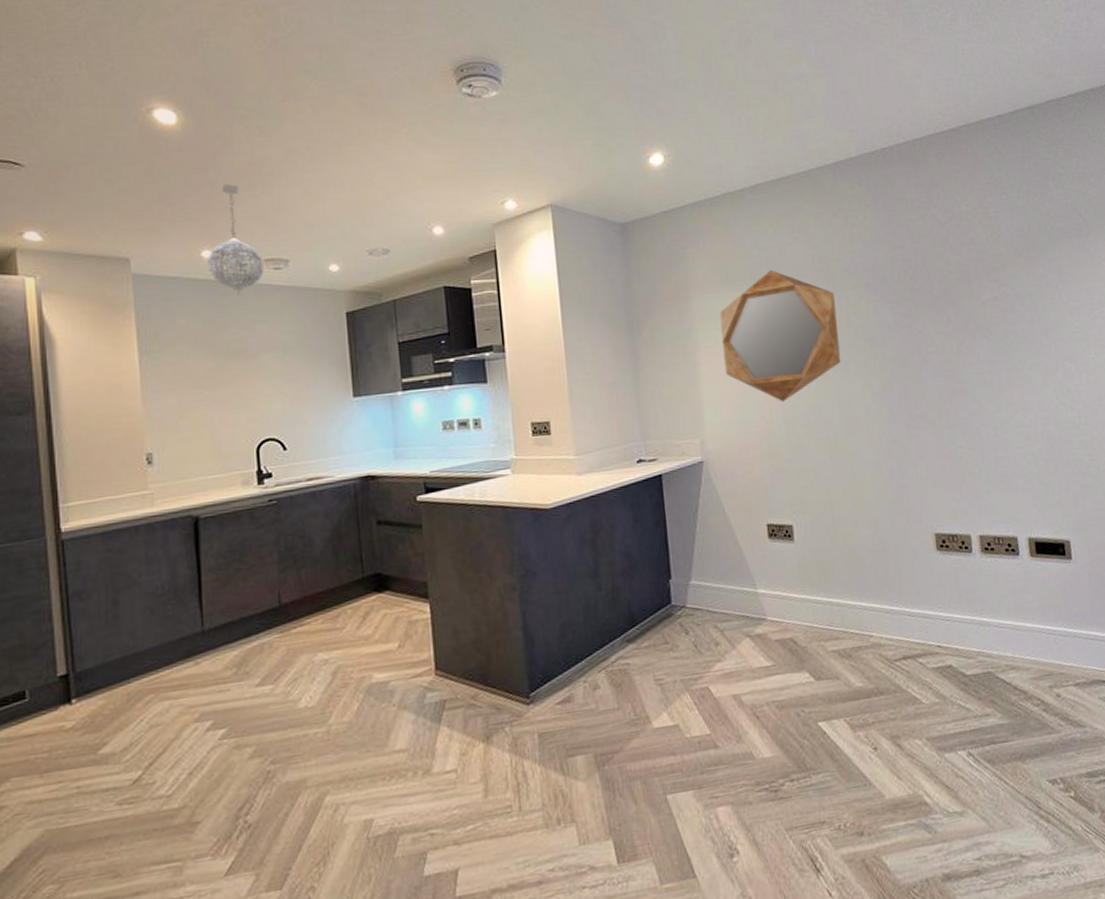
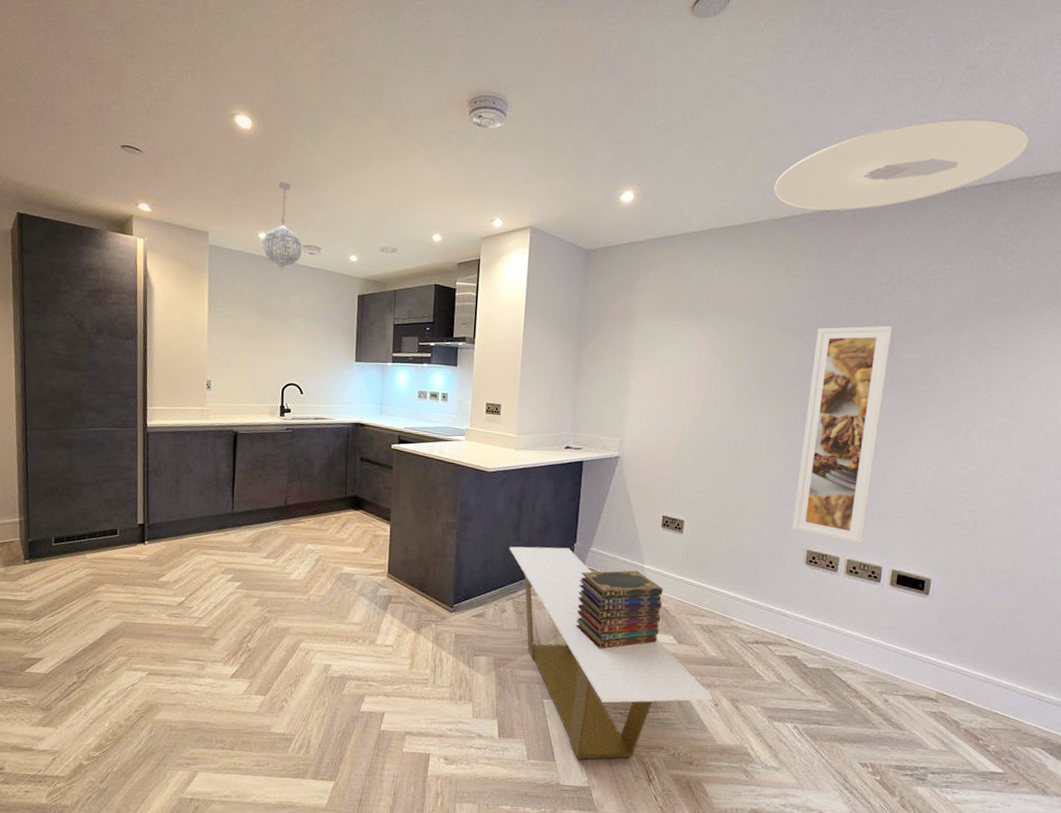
coffee table: none [589,587,870,868] -> present [509,546,713,761]
book stack: none [683,598,791,711] -> present [576,570,663,650]
home mirror: present [719,270,841,403] -> none [652,306,763,420]
ceiling light: none [812,45,1049,153] -> present [774,118,1030,211]
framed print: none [890,266,990,515] -> present [792,325,893,544]

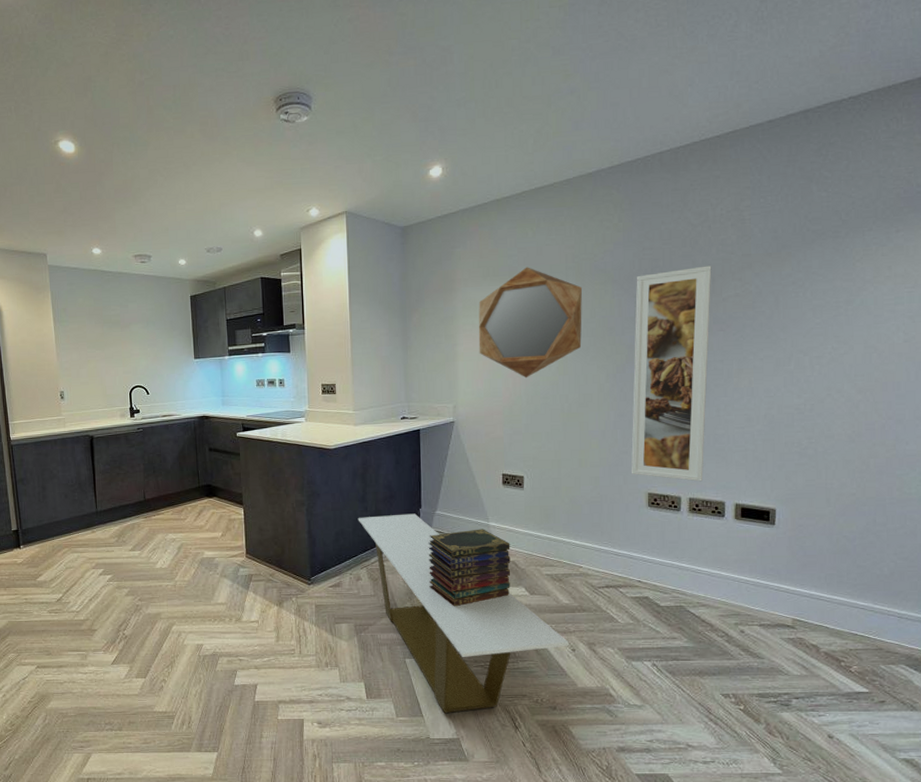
pendant light: present [261,181,302,271] -> none [96,197,134,282]
home mirror: none [652,306,763,420] -> present [478,267,583,378]
ceiling light: present [774,118,1030,211] -> none [579,48,833,162]

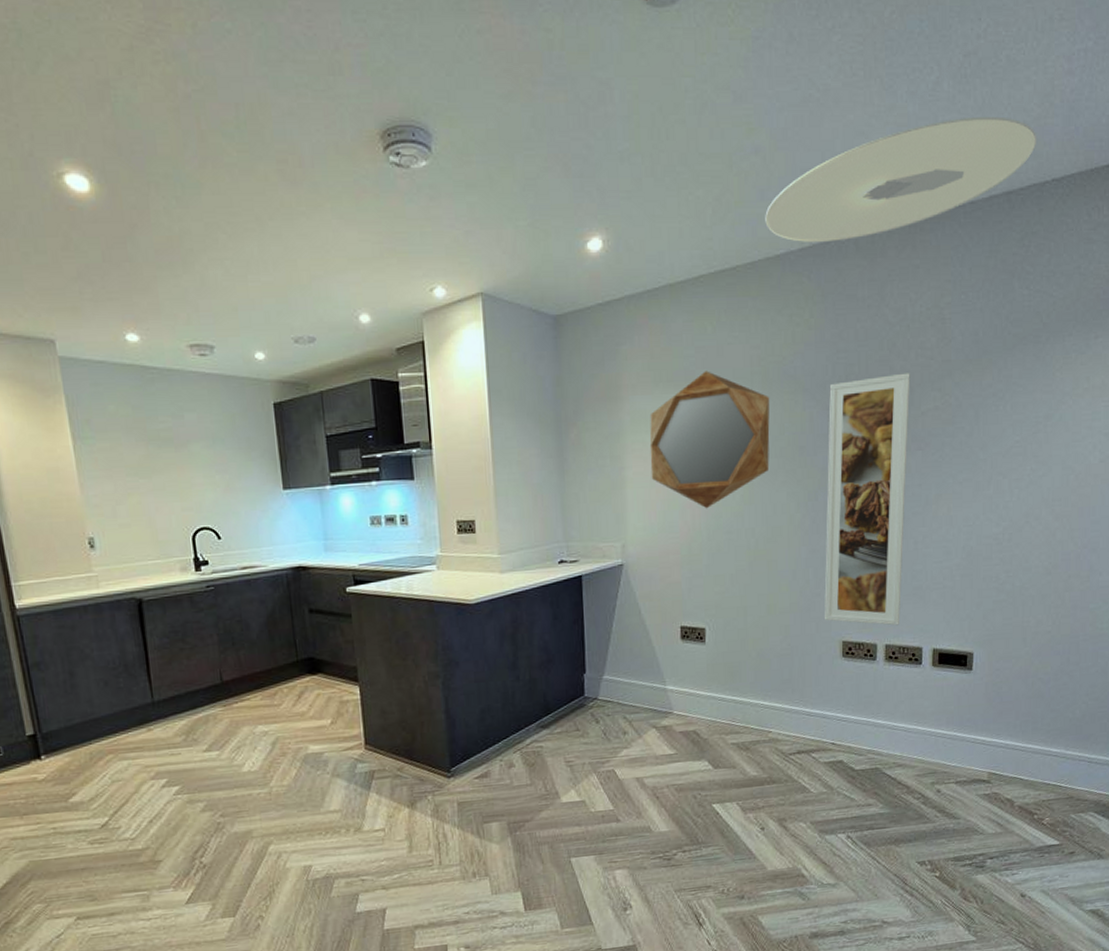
coffee table: present [358,513,569,714] -> none [508,680,758,918]
book stack: present [428,529,511,607] -> none [594,694,692,791]
ceiling light: none [579,48,833,162] -> present [765,116,1037,242]

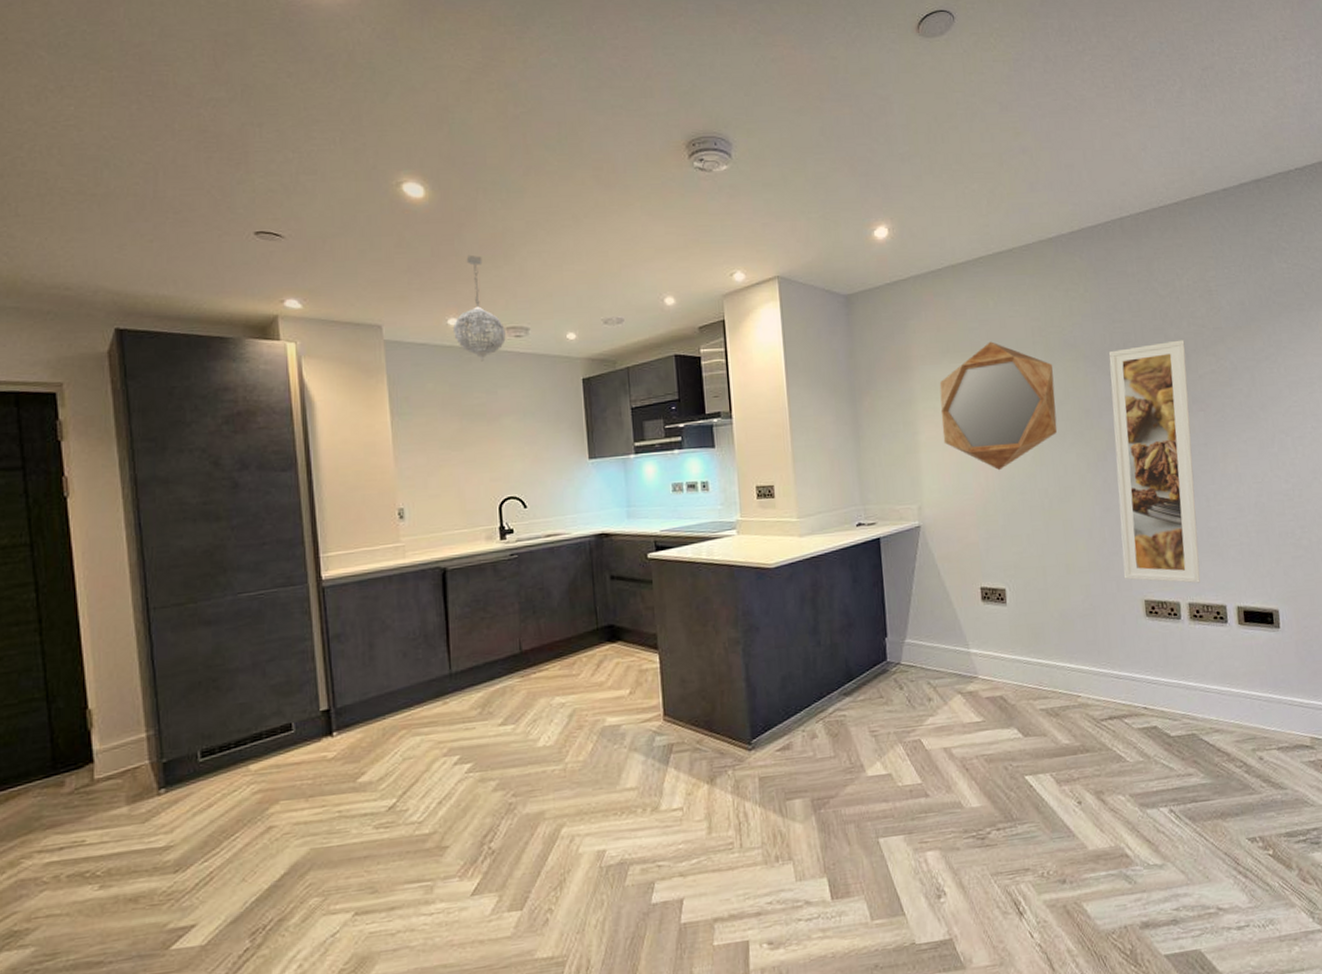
pendant light: none [131,261,190,382] -> present [452,254,506,362]
ceiling light: present [765,116,1037,242] -> none [1035,118,1277,227]

